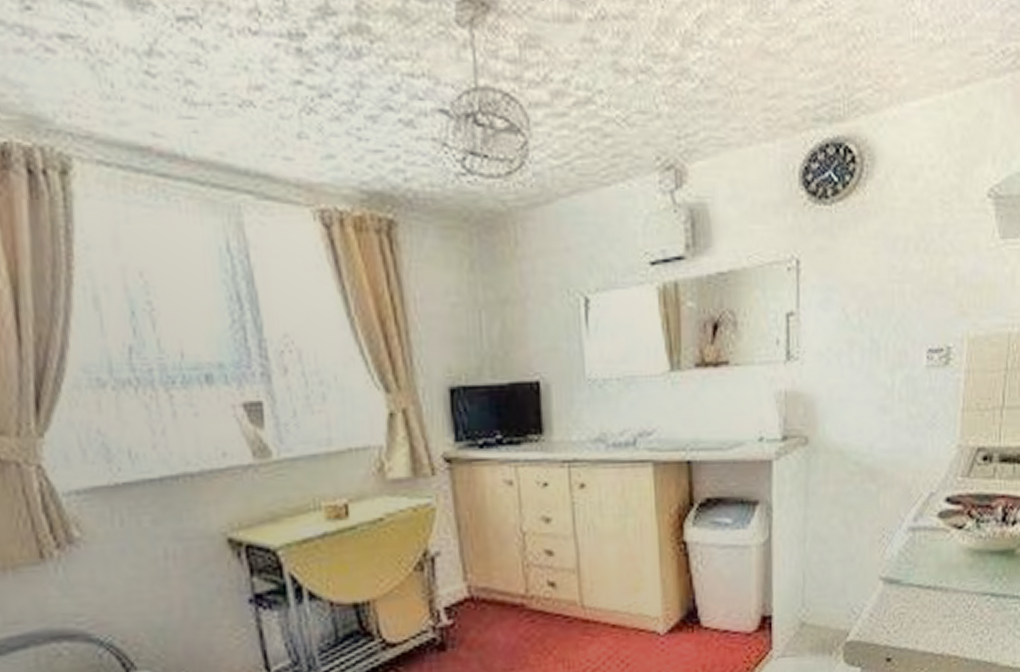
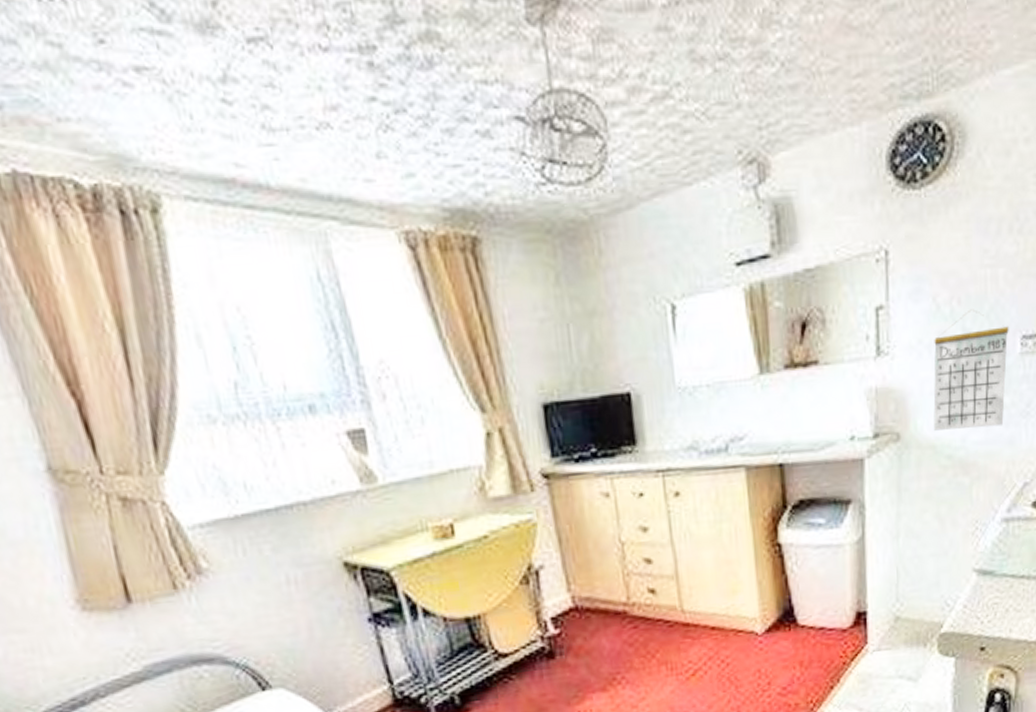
calendar: none [841,321,915,437] -> present [933,309,1009,431]

